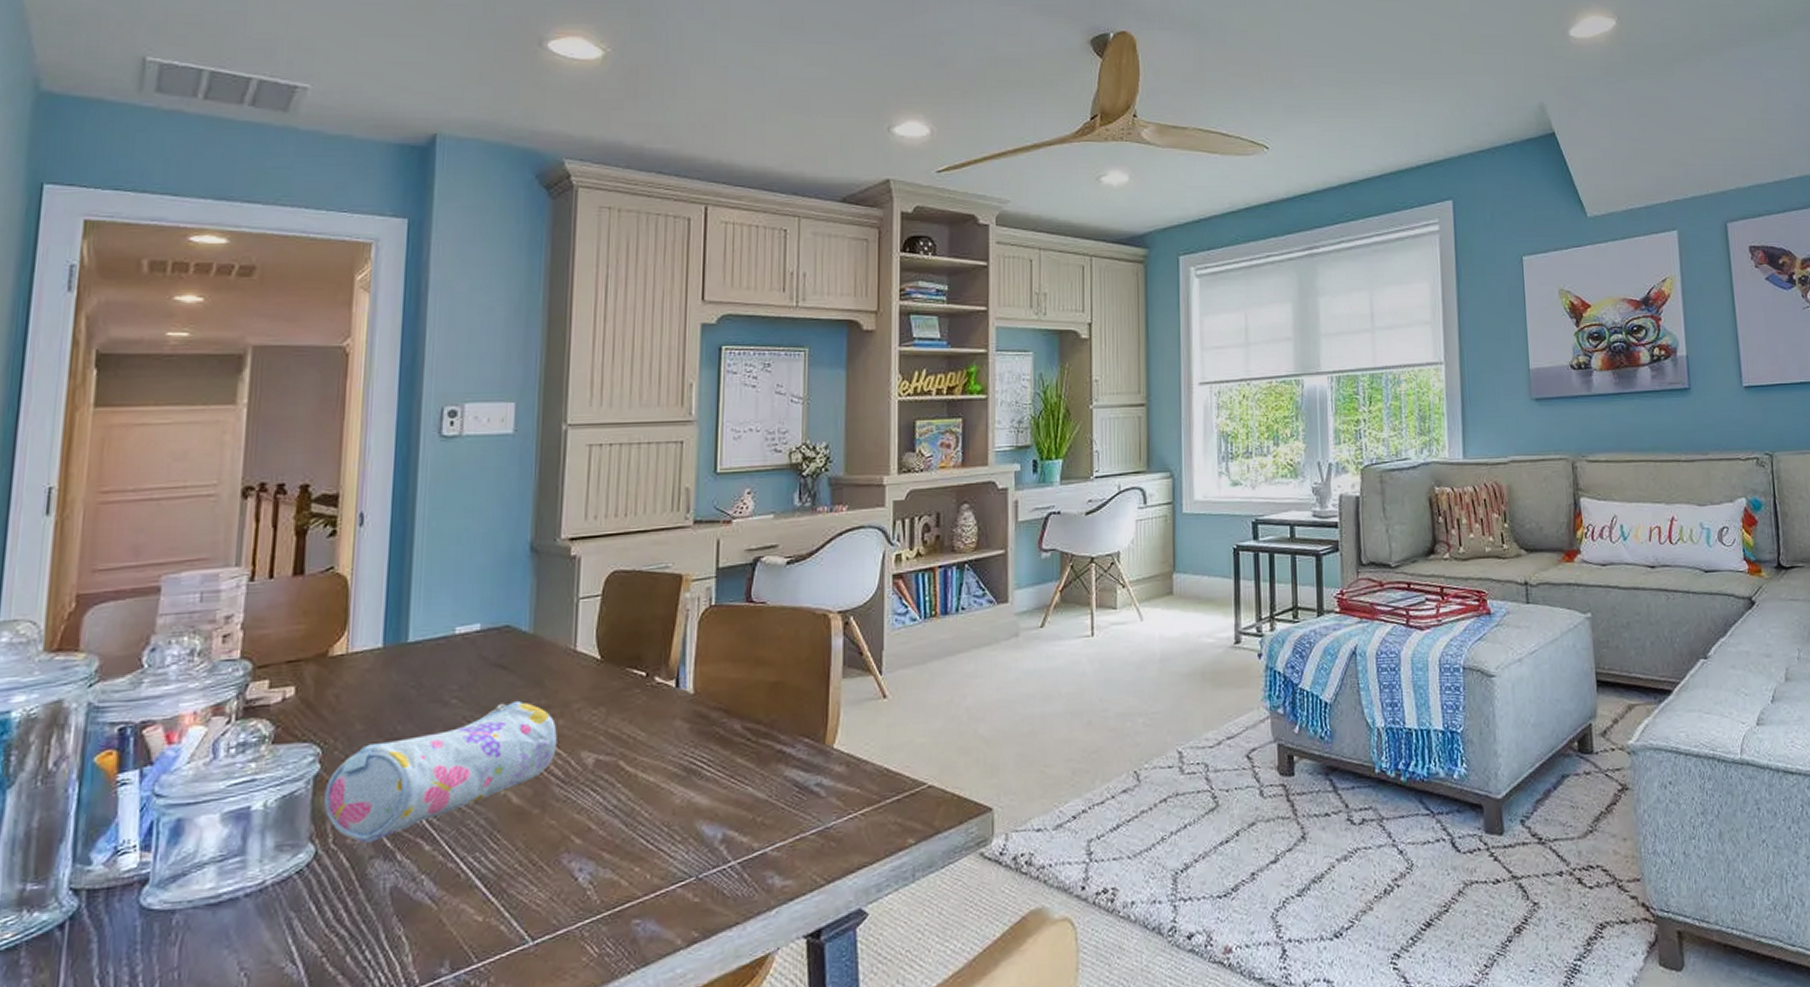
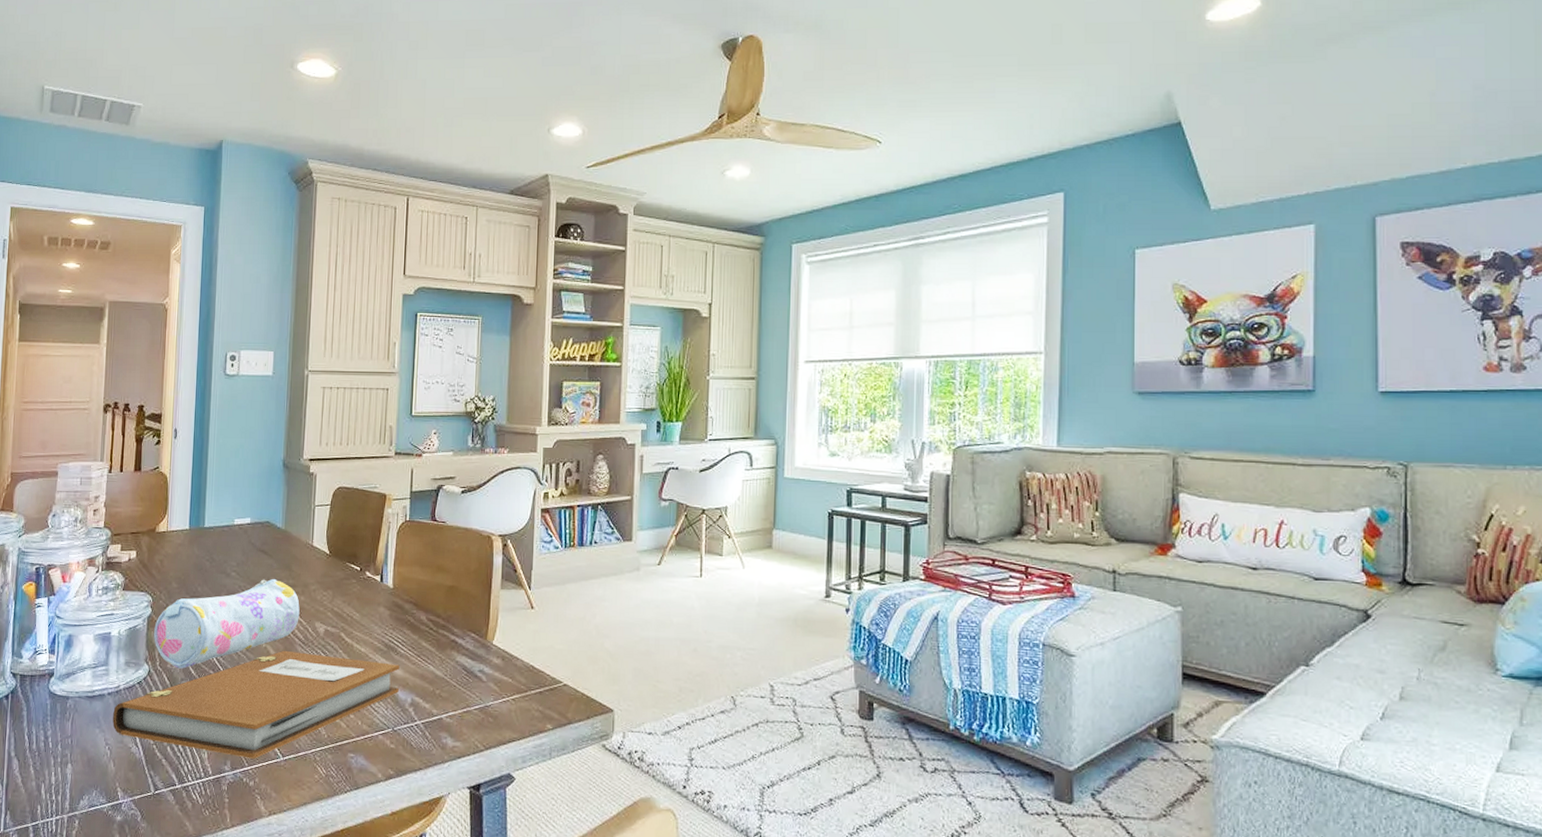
notebook: none [252,791,705,953] -> present [113,650,400,759]

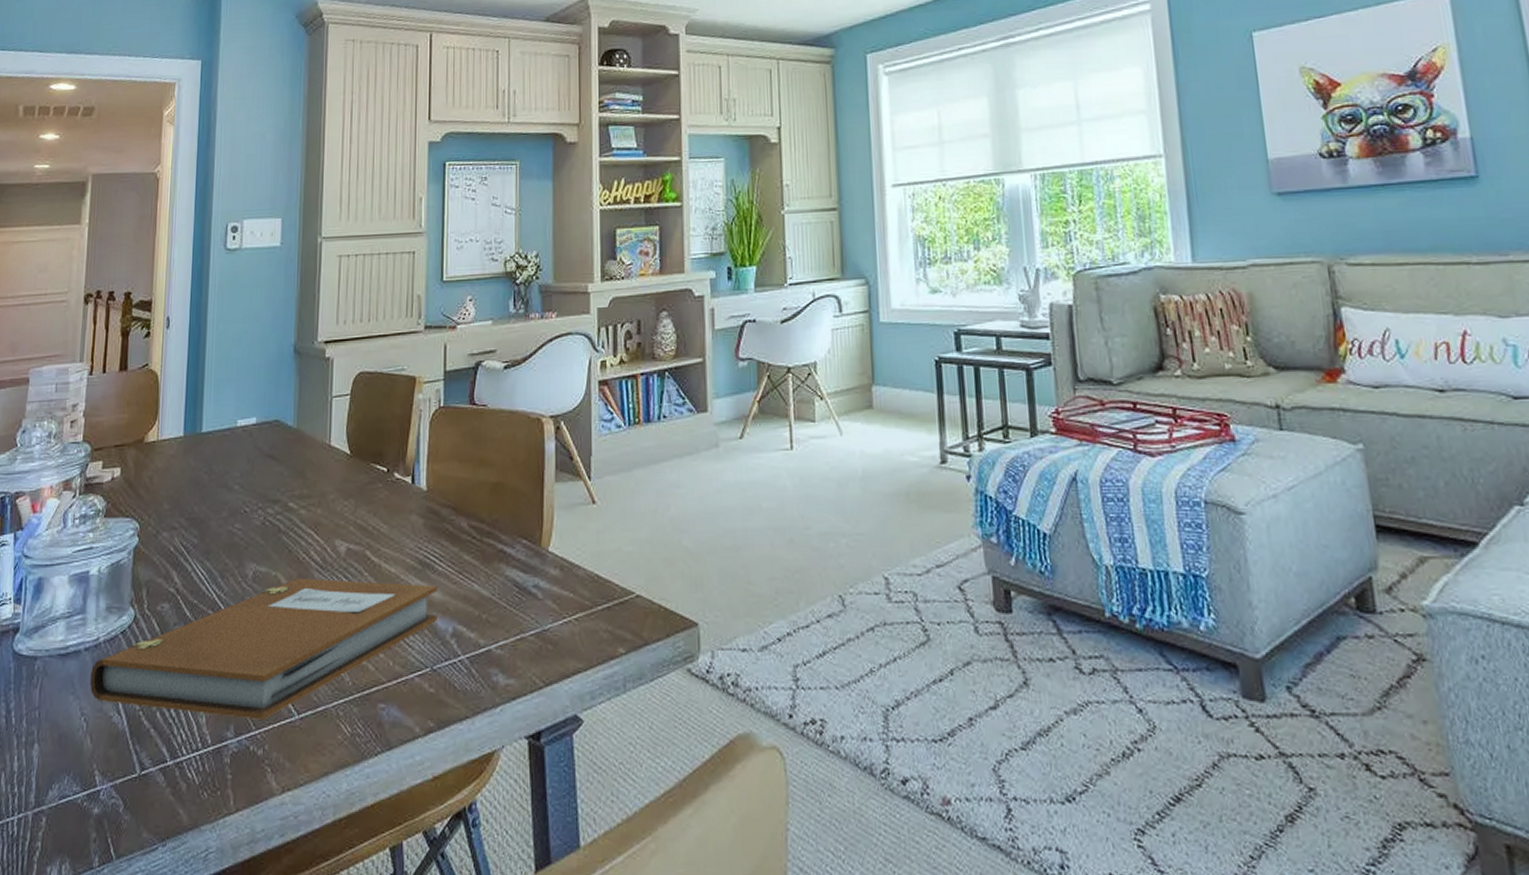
pencil case: present [154,578,300,669] -> none [141,489,316,611]

